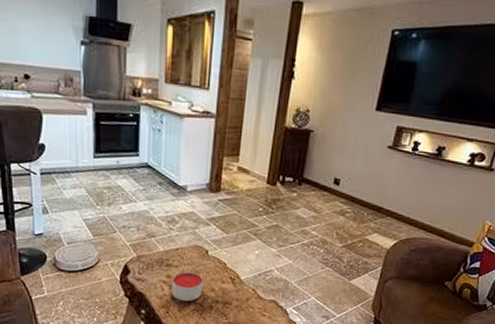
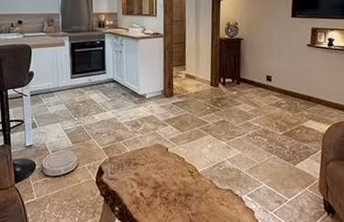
candle: present [172,271,203,302] -> none [140,168,166,197]

